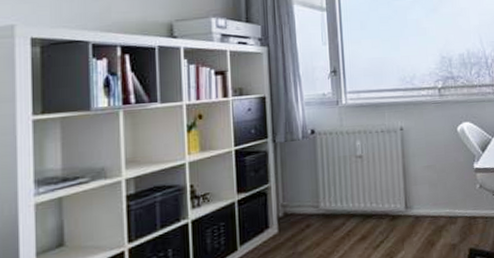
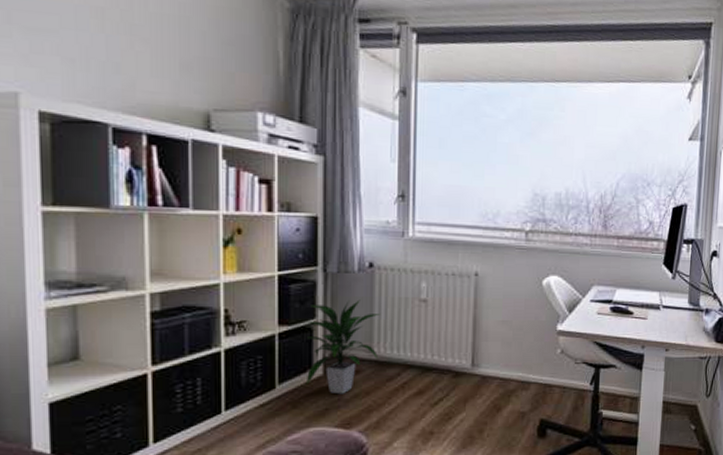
indoor plant: none [261,162,326,249] -> present [306,299,381,394]

